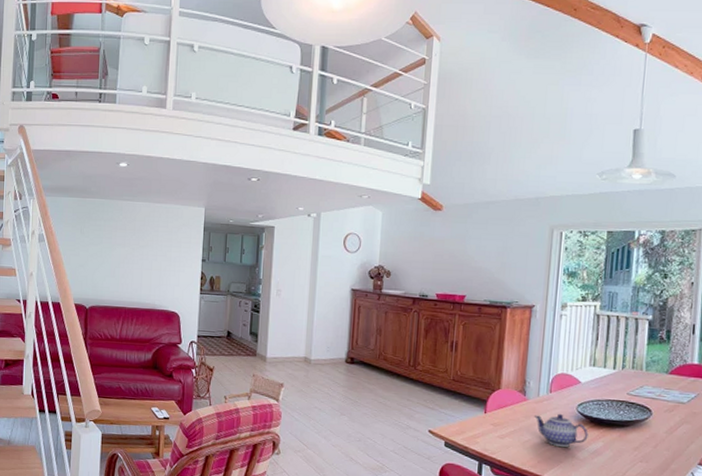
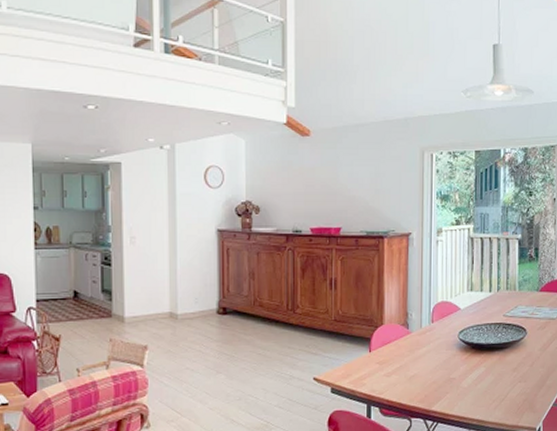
teapot: present [533,413,588,448] -> none [417,343,471,378]

